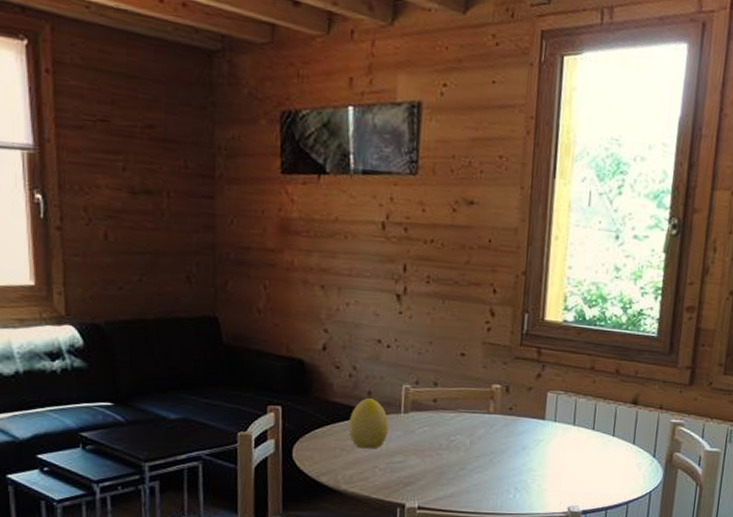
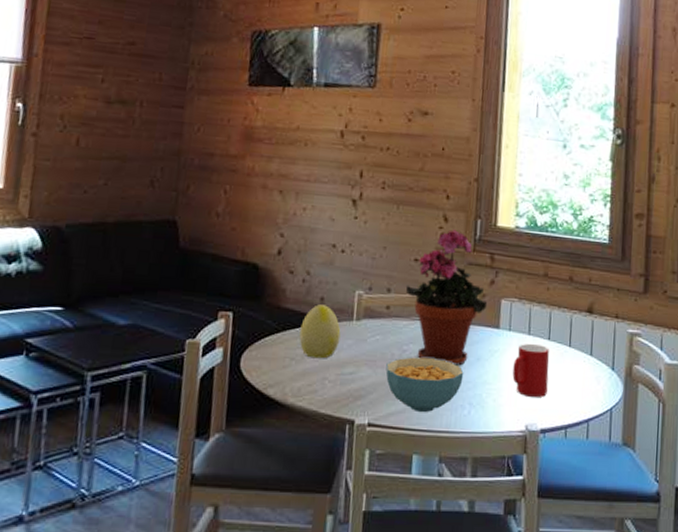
cereal bowl: none [434,447,510,497] -> present [386,357,464,413]
potted plant: none [452,324,534,455] -> present [405,230,488,366]
cup: none [556,433,593,483] -> present [512,343,550,398]

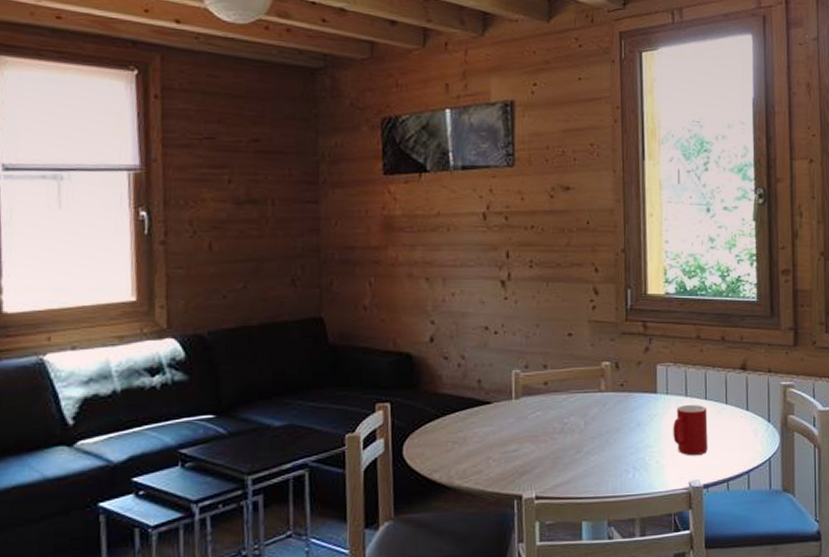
decorative egg: present [299,304,341,359] -> none [460,387,501,440]
cereal bowl: present [386,357,464,413] -> none [549,428,626,481]
potted plant: present [405,230,488,366] -> none [561,302,644,433]

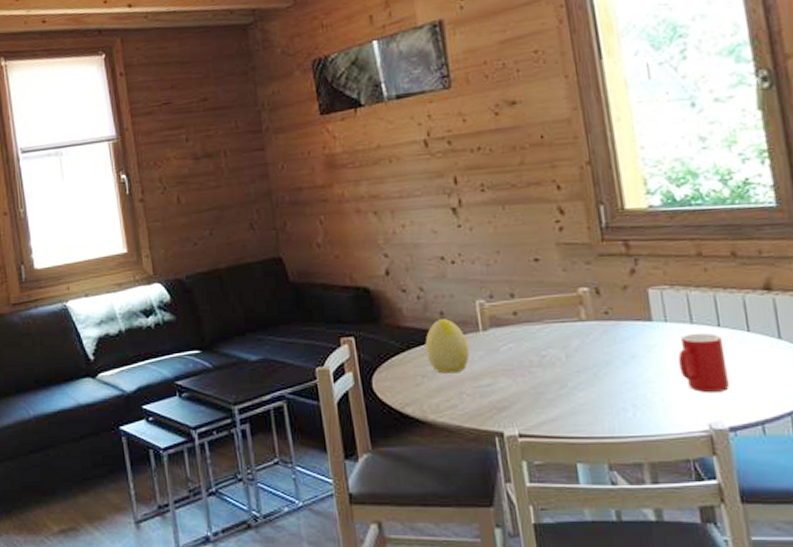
decorative egg: none [460,387,501,440] -> present [425,319,470,374]

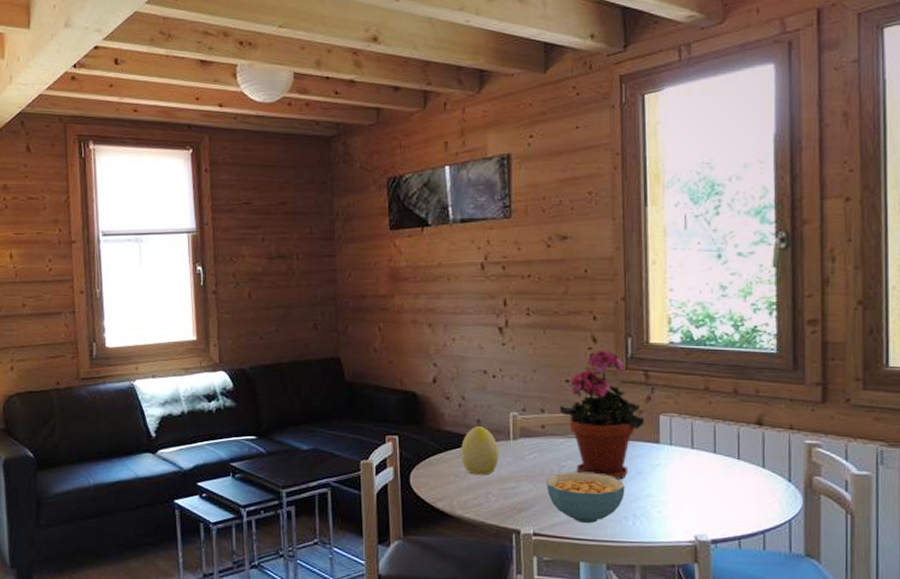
cereal bowl: none [526,361,620,420] -> present [546,472,625,524]
potted plant: none [530,221,632,366] -> present [559,350,645,480]
cup: present [678,332,730,393] -> none [677,456,717,510]

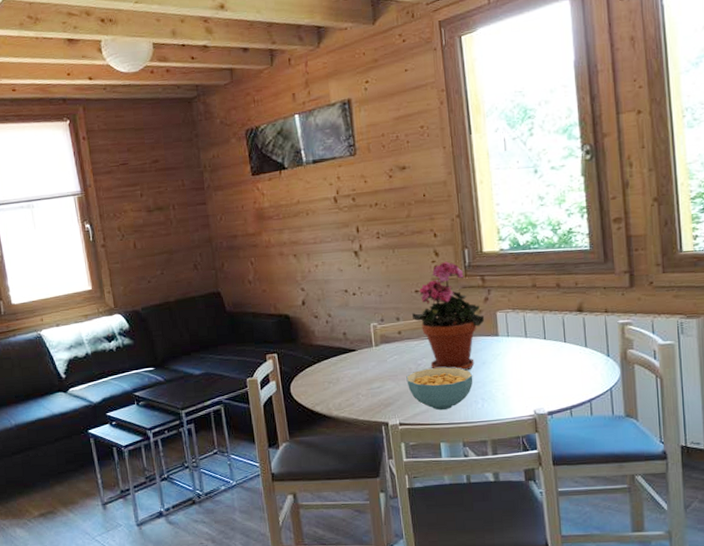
decorative egg: present [461,426,499,475] -> none [331,338,365,380]

